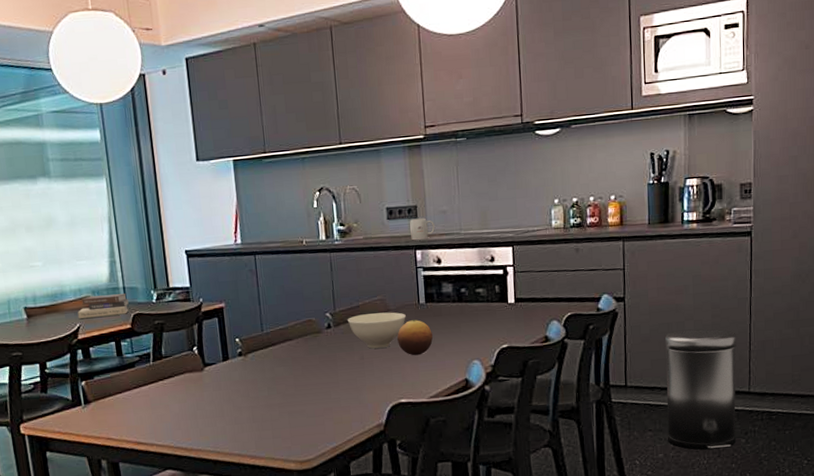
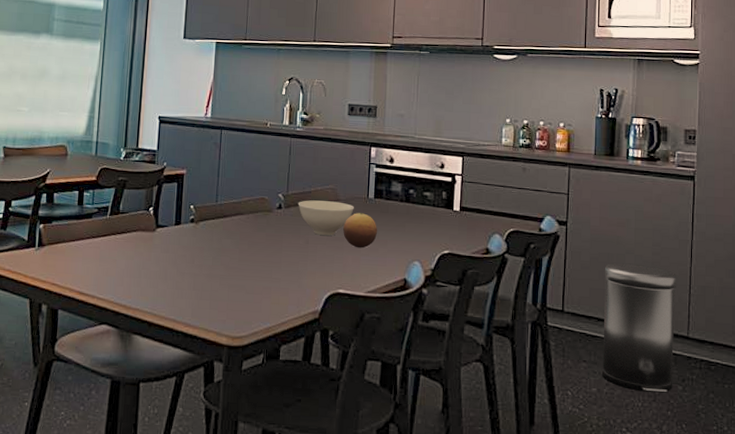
books: present [77,293,129,319] -> none [50,145,99,167]
mug: present [409,217,435,241] -> none [367,117,391,139]

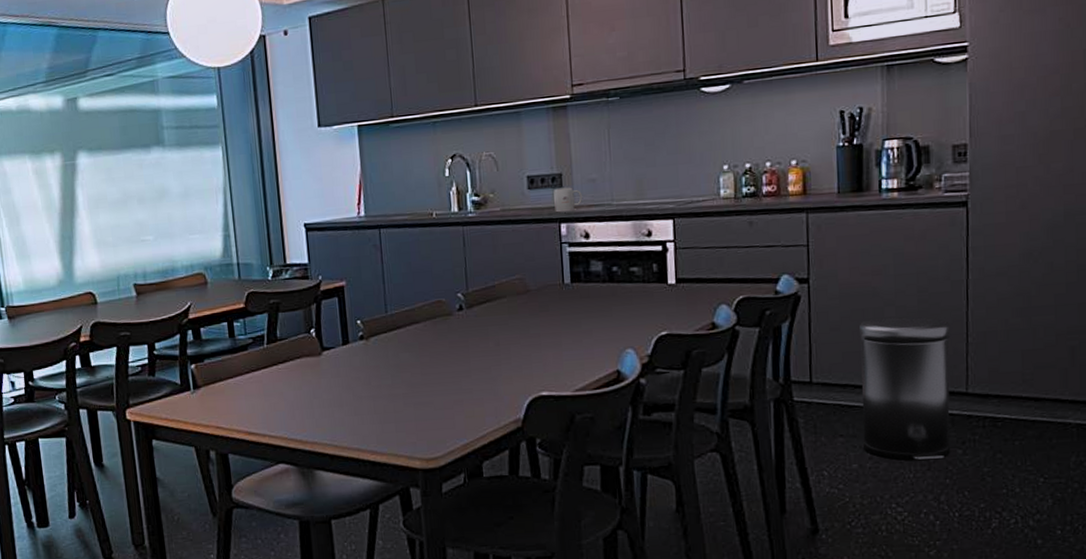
bowl: present [298,200,354,236] -> none [481,293,548,334]
fruit: present [343,213,377,248] -> none [538,302,579,343]
mug: none [367,117,391,139] -> present [553,187,582,213]

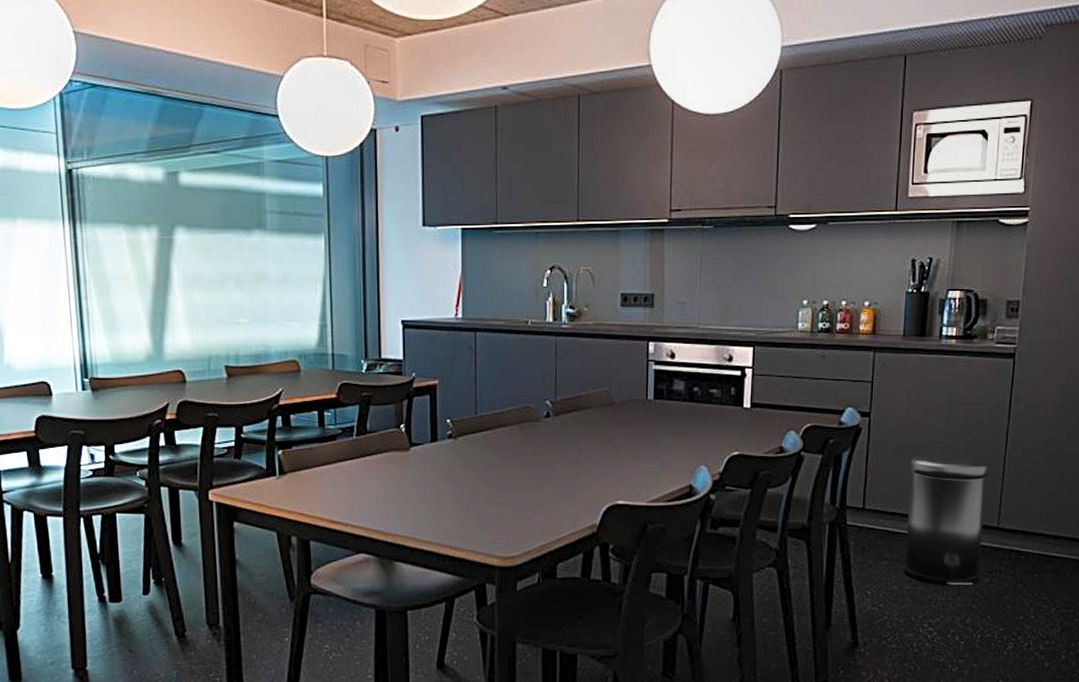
mug: present [553,187,582,213] -> none [644,308,671,331]

